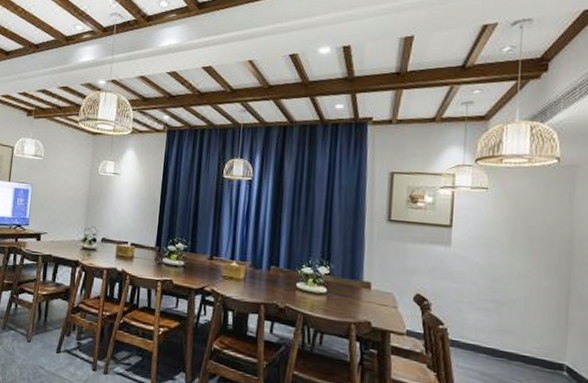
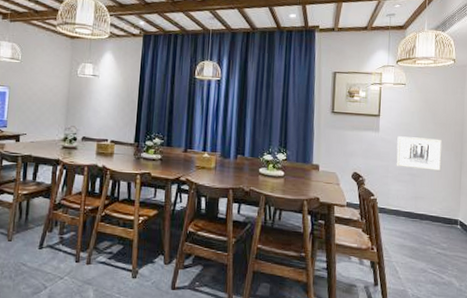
wall art: none [474,252,541,301] -> present [396,136,443,172]

